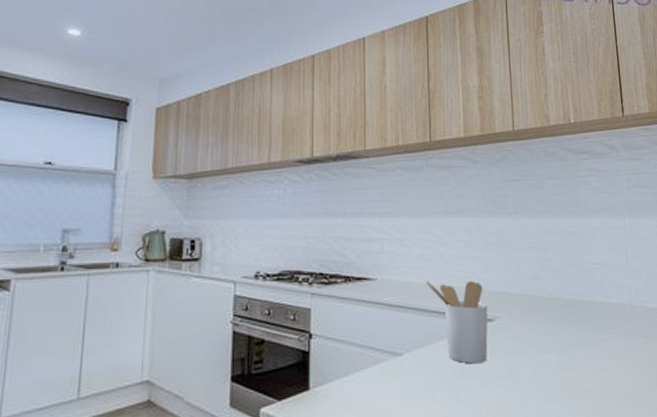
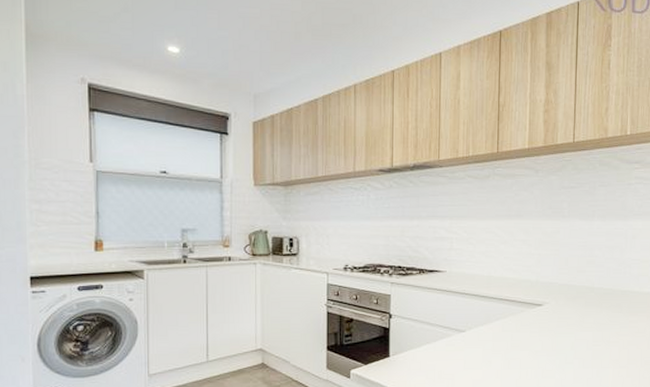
utensil holder: present [426,281,488,364] -> none [488,273,539,339]

